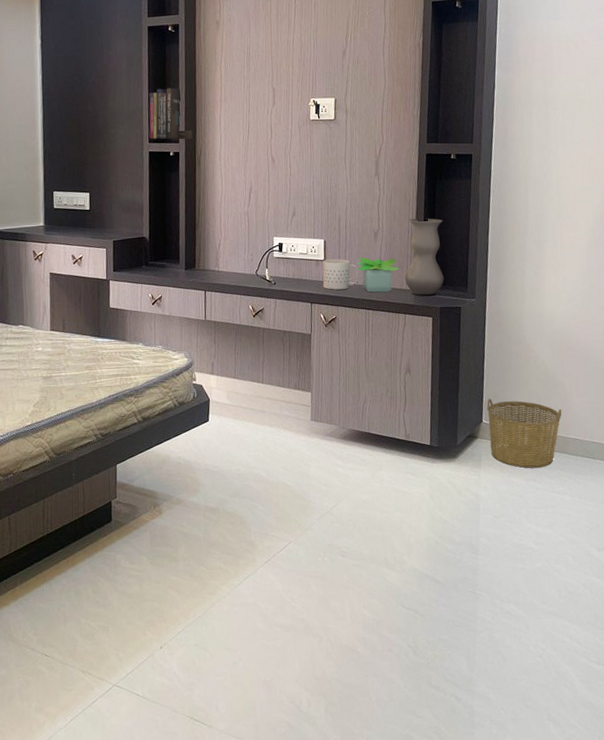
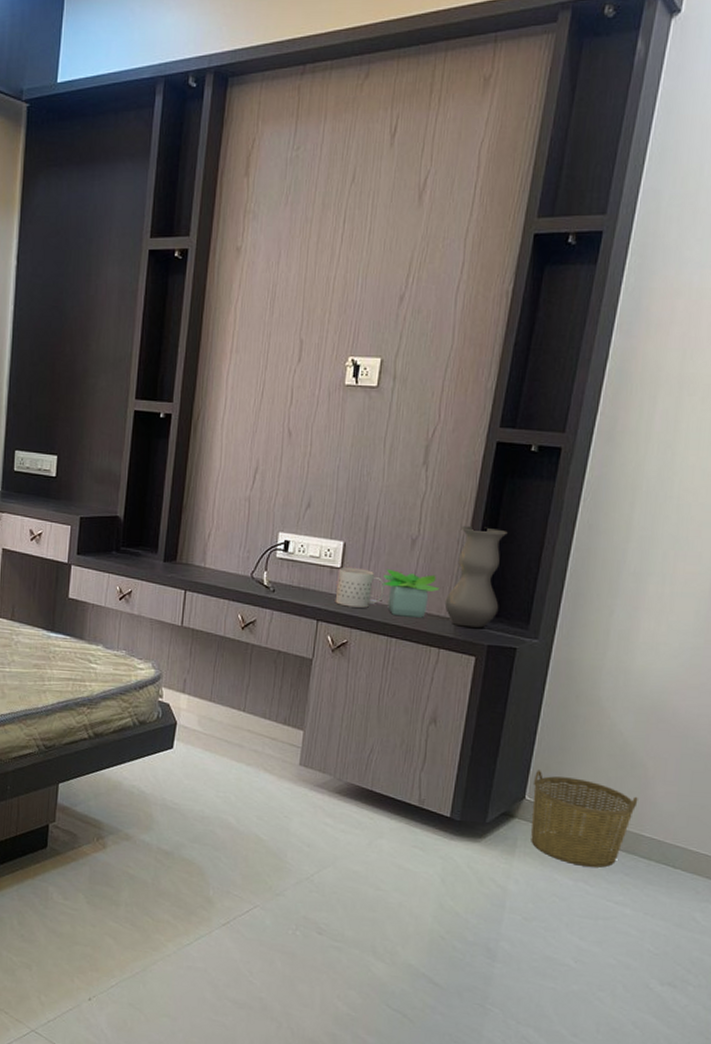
books: present [149,88,193,140] -> none [137,331,191,399]

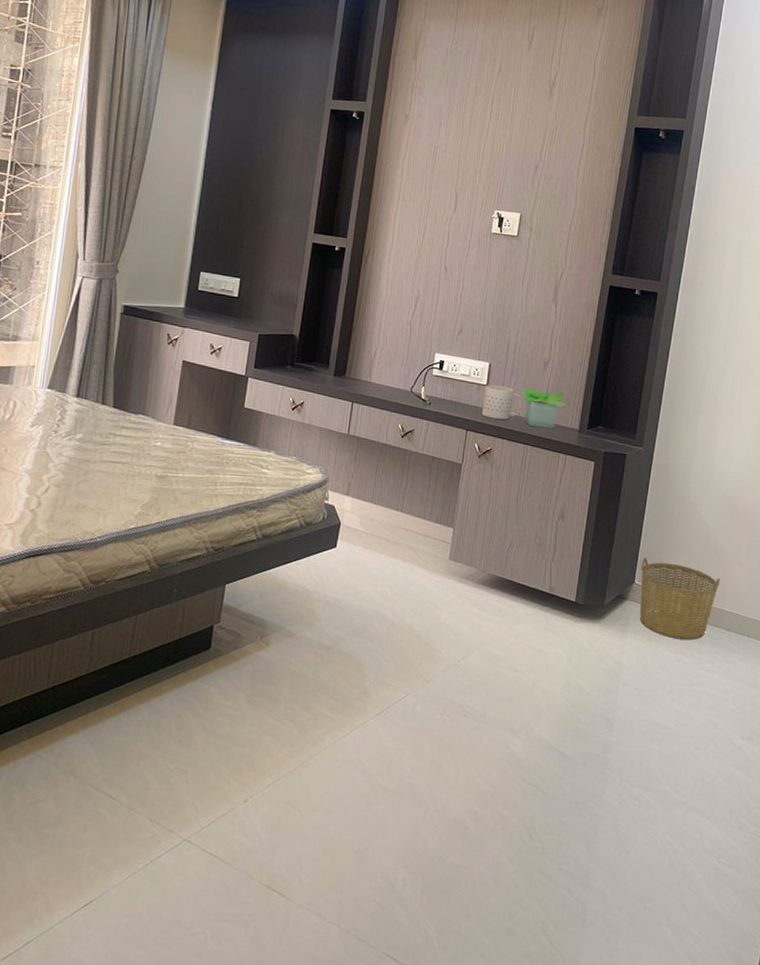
vase: present [444,526,508,630] -> none [570,353,619,439]

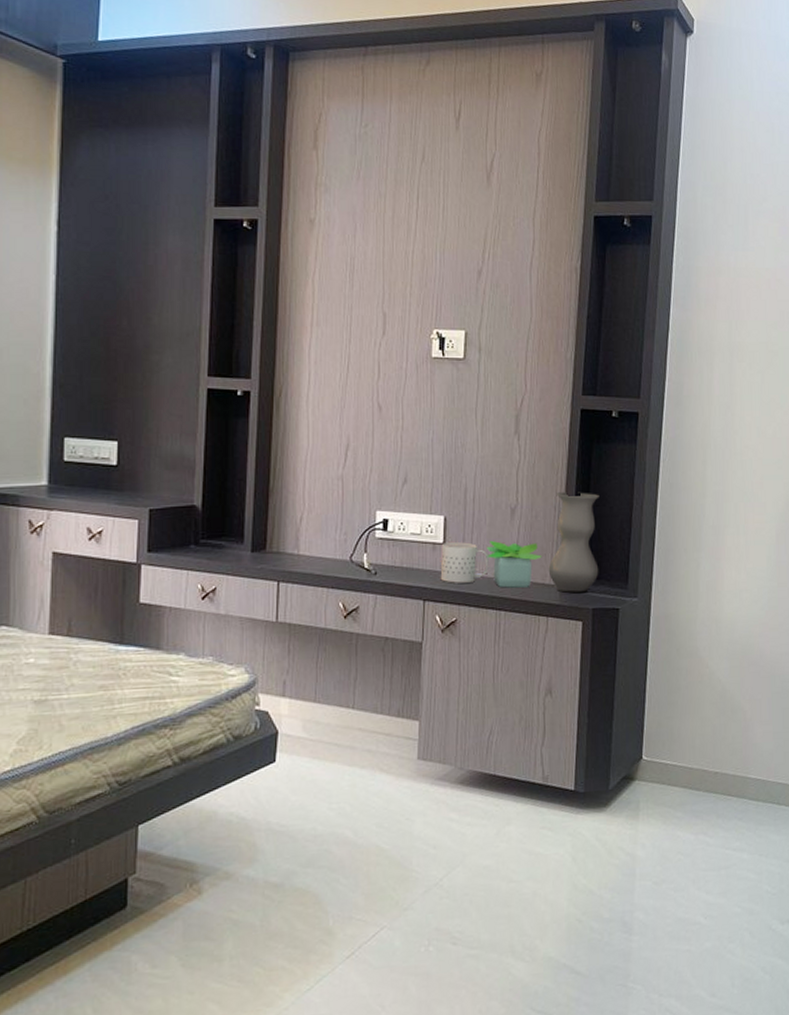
vase: none [570,353,619,439] -> present [548,492,599,595]
basket: present [639,557,720,640] -> none [648,727,741,819]

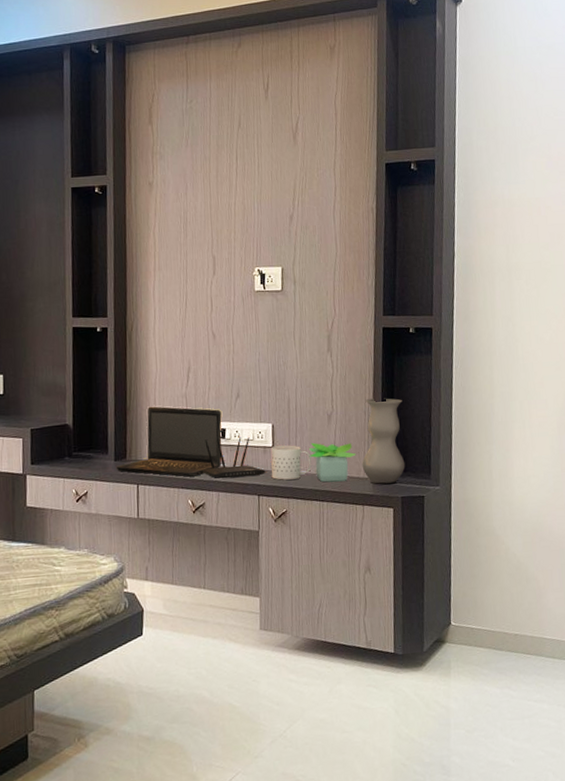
laptop: none [252,488,384,575] -> present [116,406,222,477]
wifi router: none [357,529,434,579] -> present [202,436,266,479]

